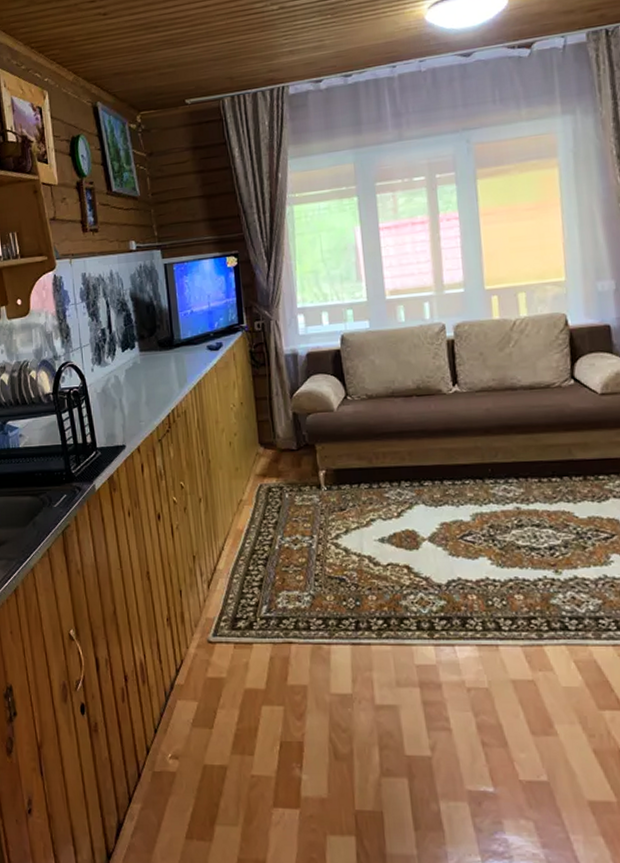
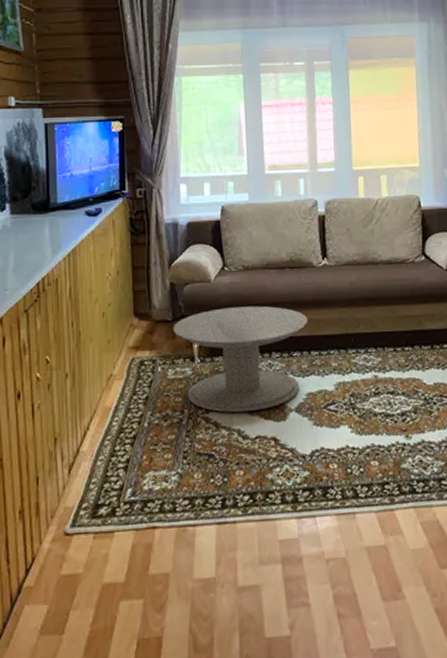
side table: none [298,434,440,540] -> present [173,306,309,413]

